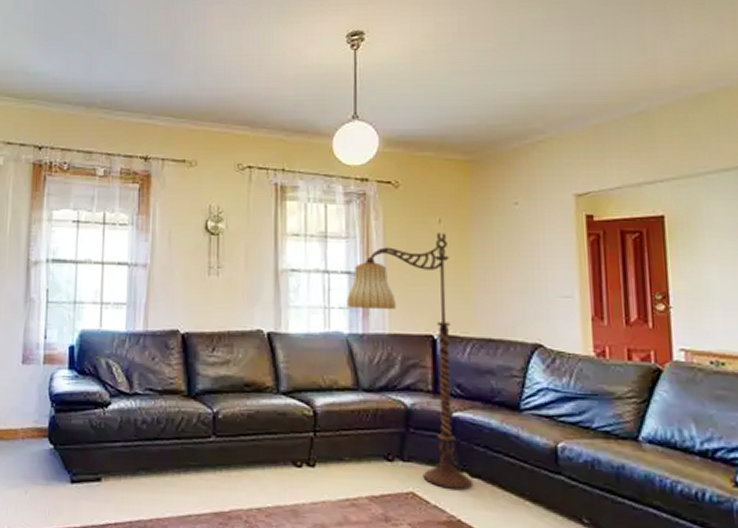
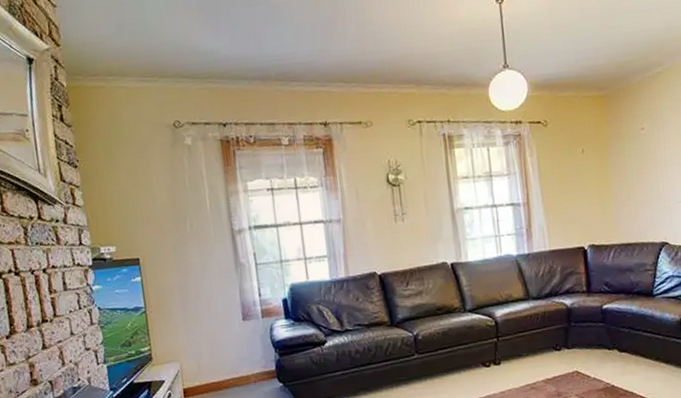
floor lamp: present [346,233,474,491] -> none [513,161,622,365]

